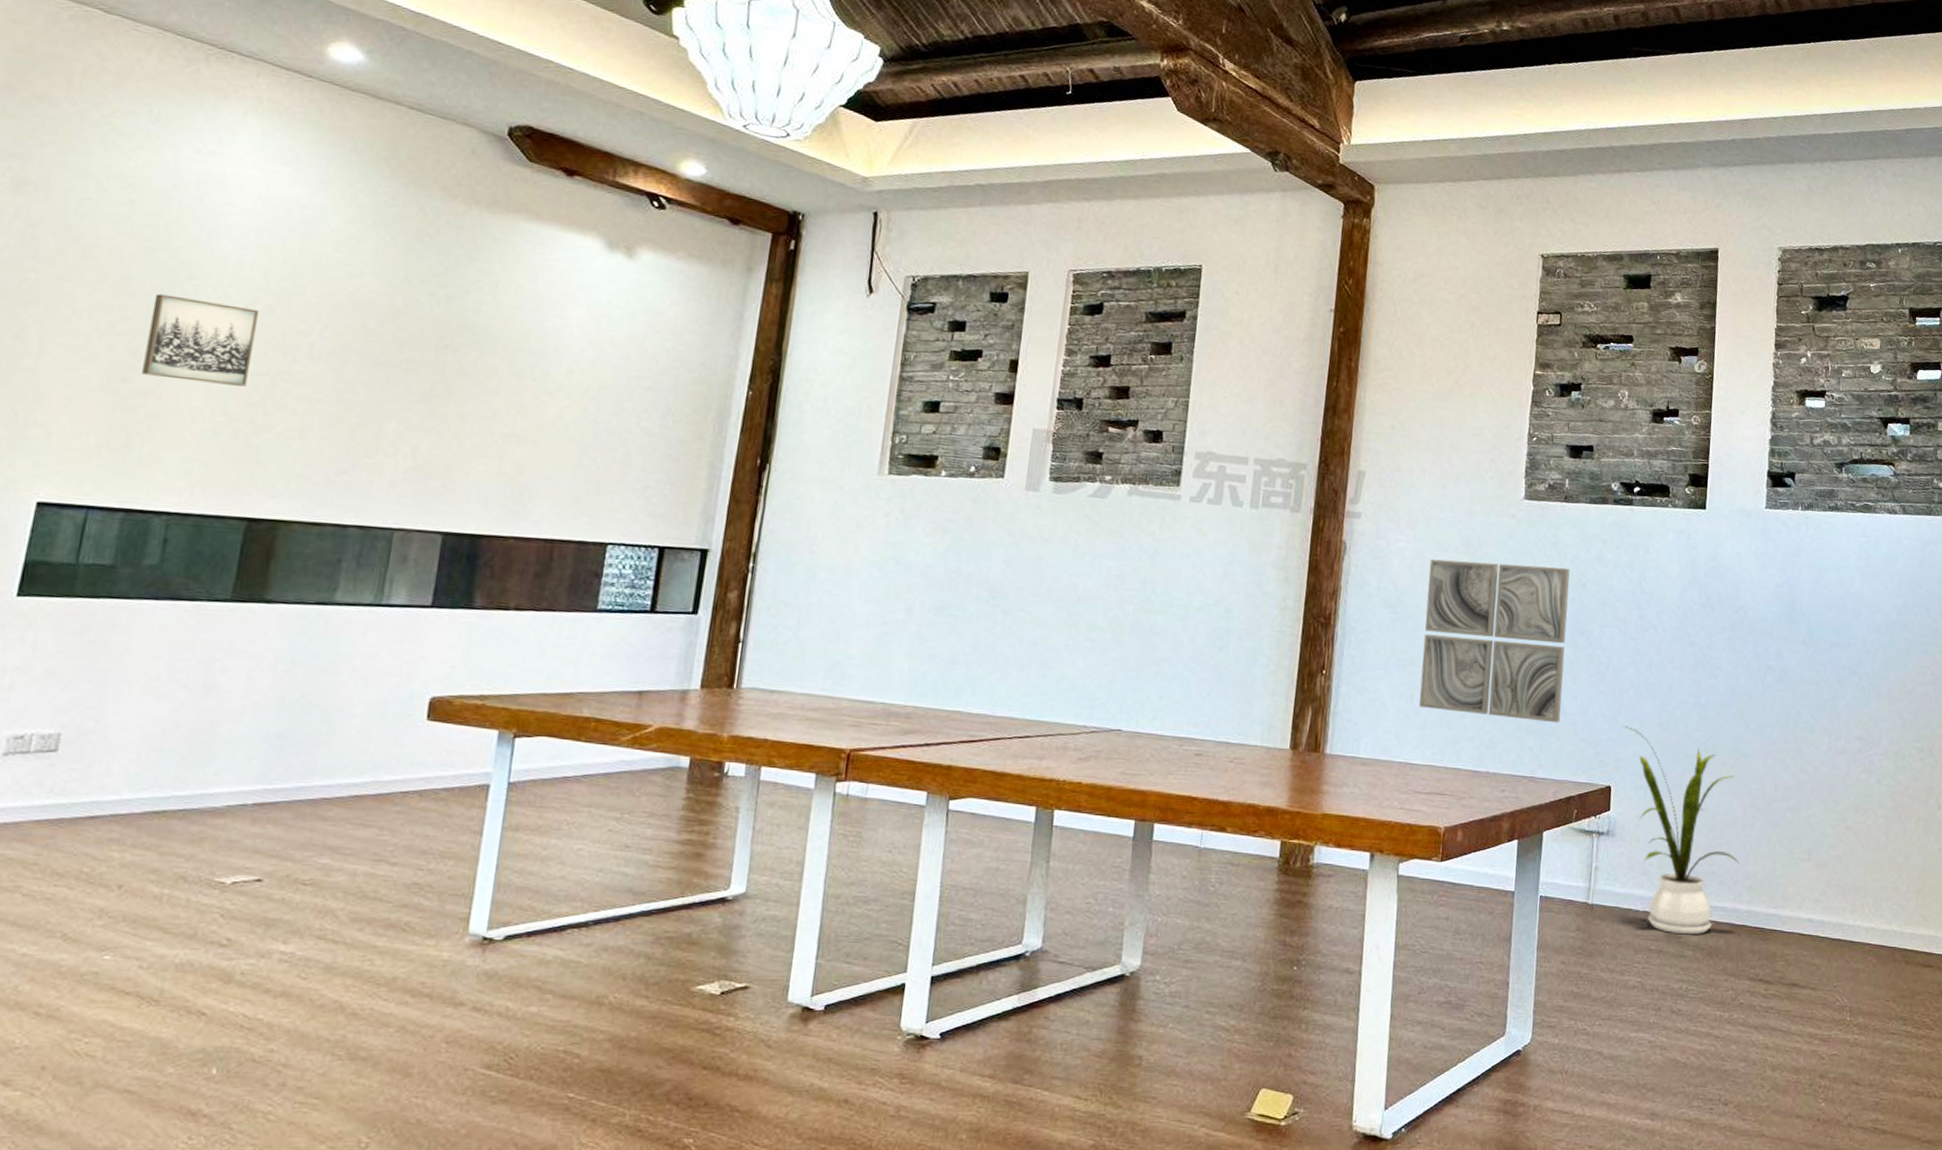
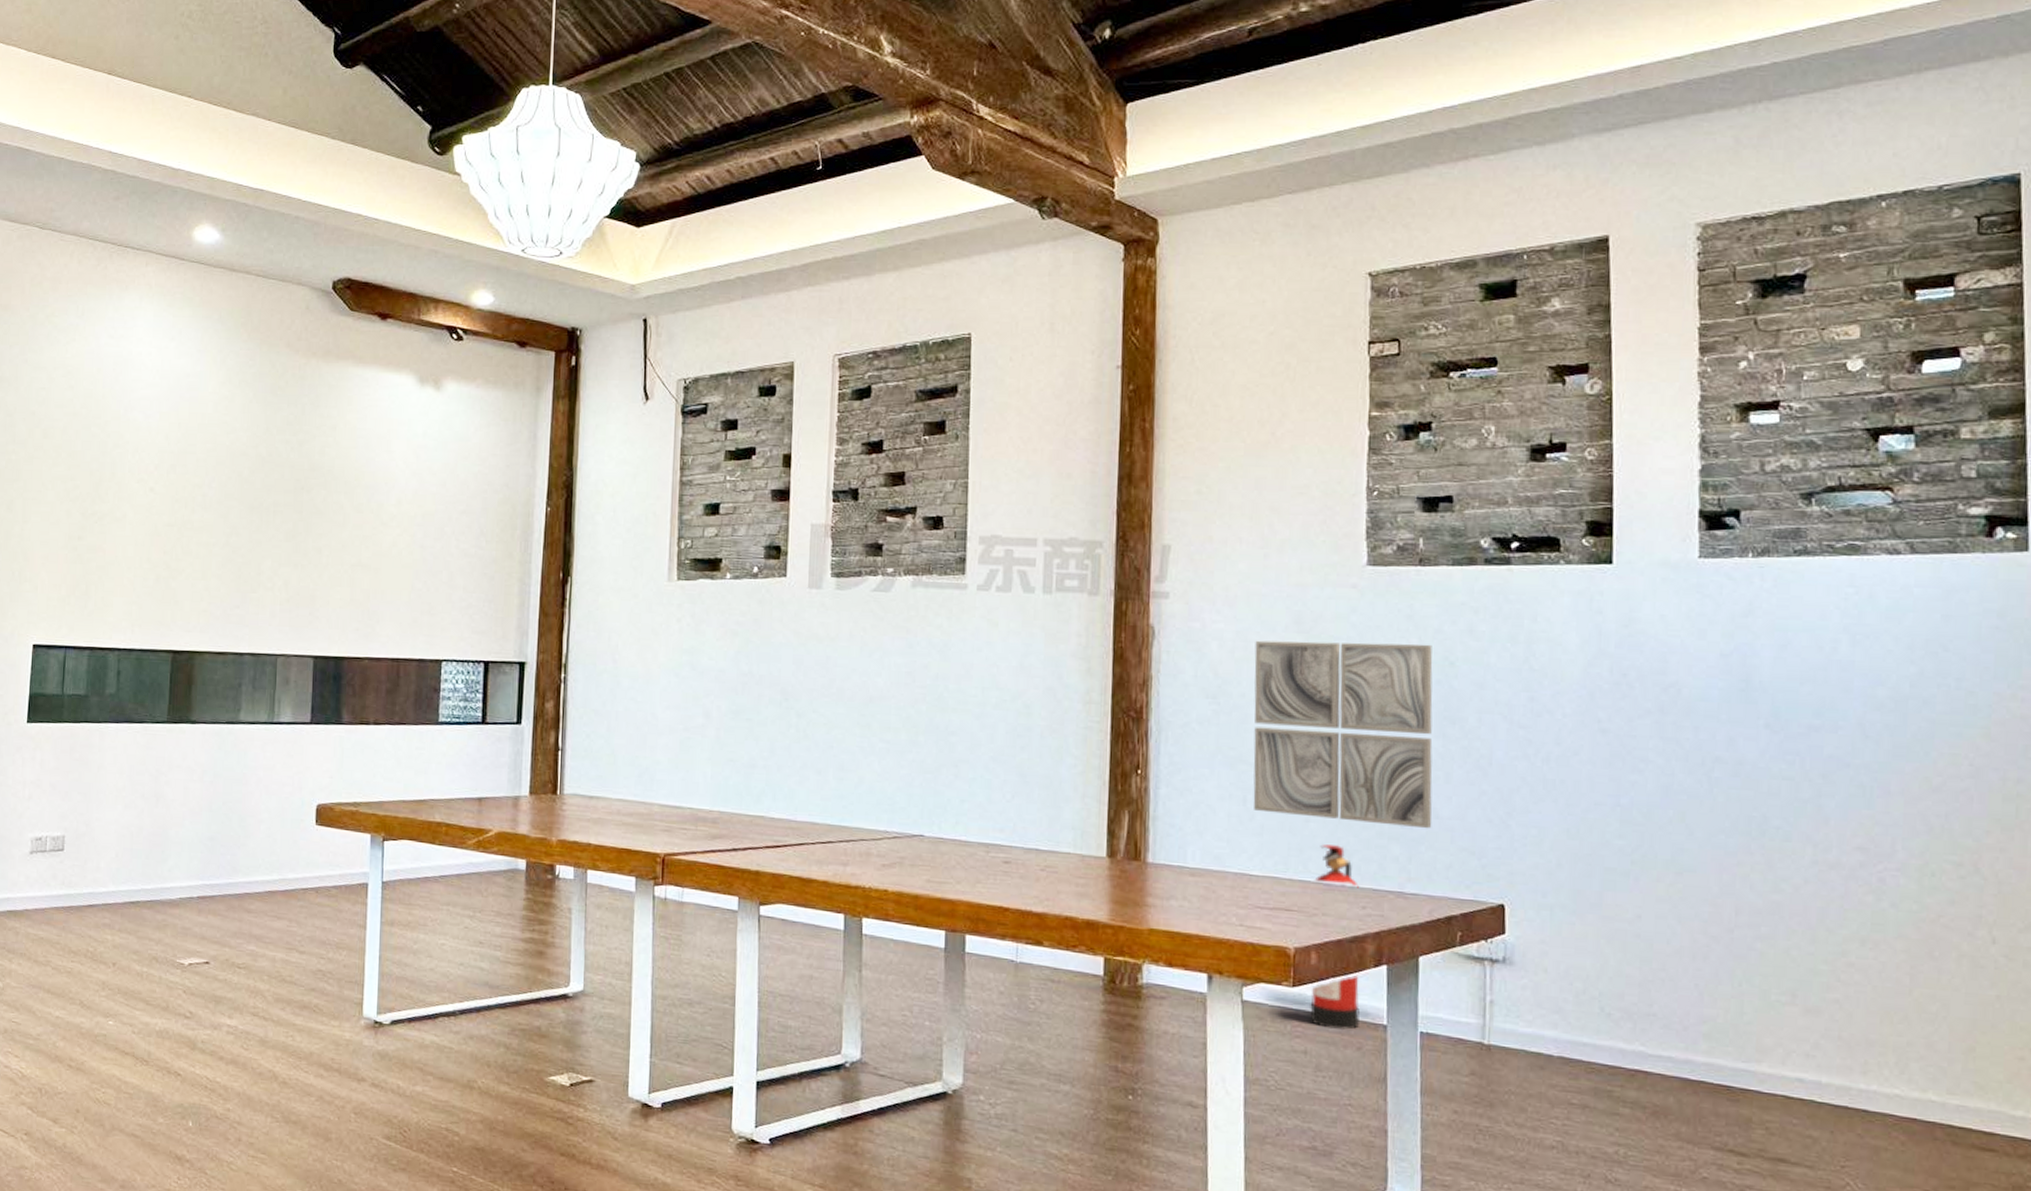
wall art: present [142,293,260,387] -> none [91,463,165,537]
fire extinguisher: none [1454,737,1500,897] -> present [1310,844,1360,1030]
house plant: present [1622,726,1740,935] -> none [1515,832,1691,1090]

